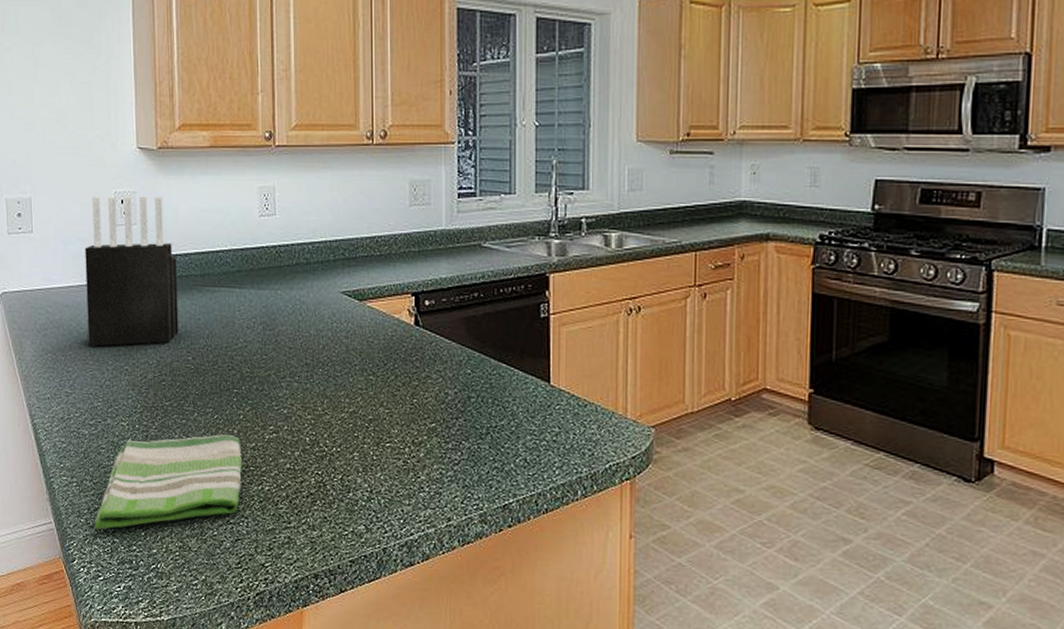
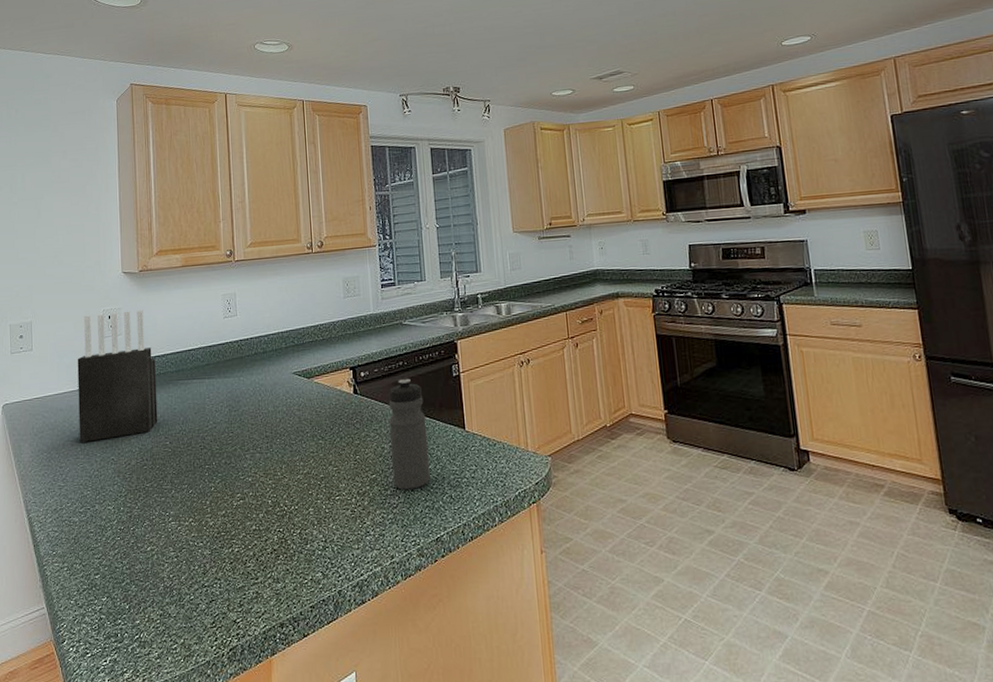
dish towel: present [94,434,242,530] -> none [83,506,215,609]
water bottle: none [457,313,502,446] -> present [389,378,431,490]

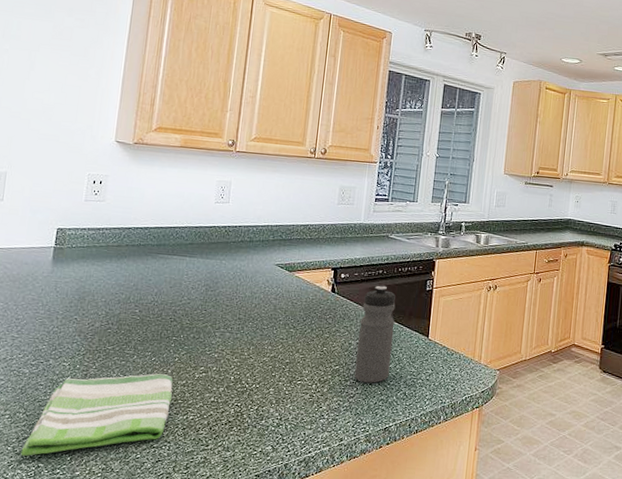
knife block: present [77,310,158,442] -> none [42,176,138,299]
dish towel: none [83,506,215,609] -> present [20,373,174,456]

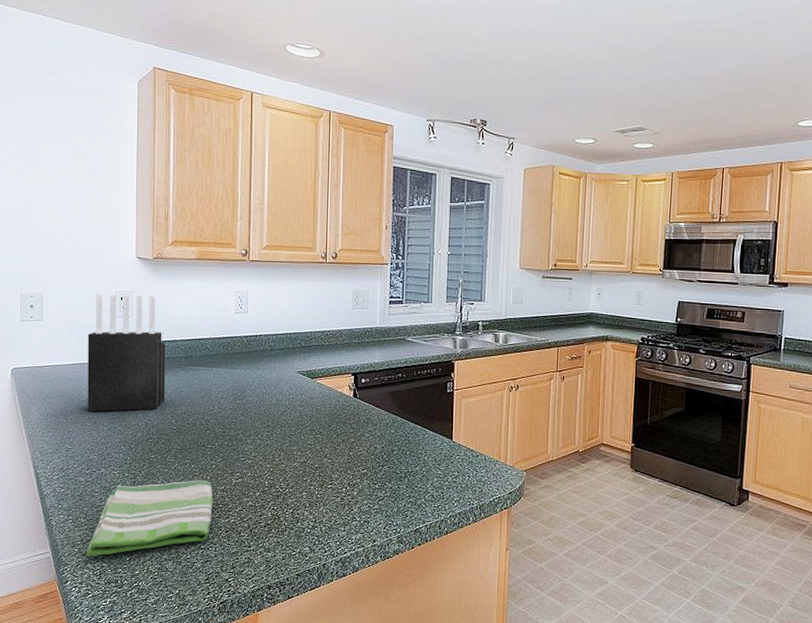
knife block: none [42,176,138,299] -> present [87,294,166,412]
water bottle: present [354,285,396,383] -> none [382,389,418,486]

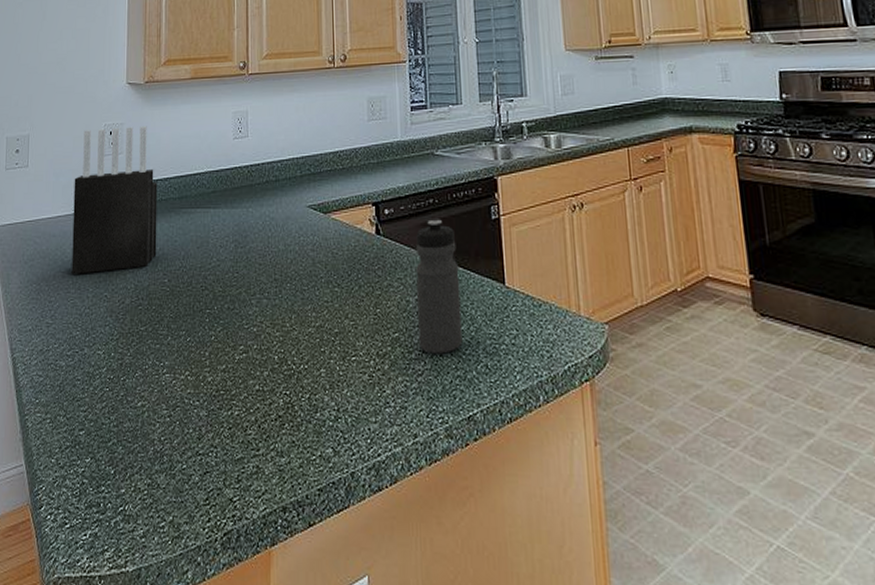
dish towel: present [86,480,213,557] -> none [64,358,212,470]
water bottle: none [382,389,418,486] -> present [416,219,463,354]

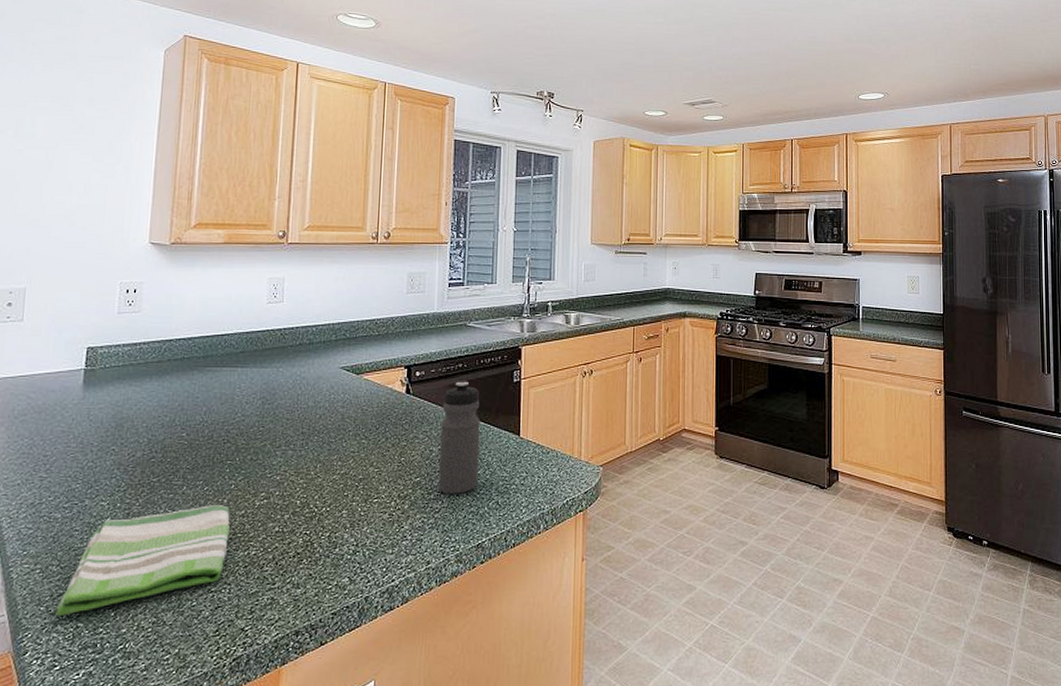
dish towel: none [64,358,212,470] -> present [56,505,231,616]
knife block: present [71,126,158,274] -> none [73,286,180,429]

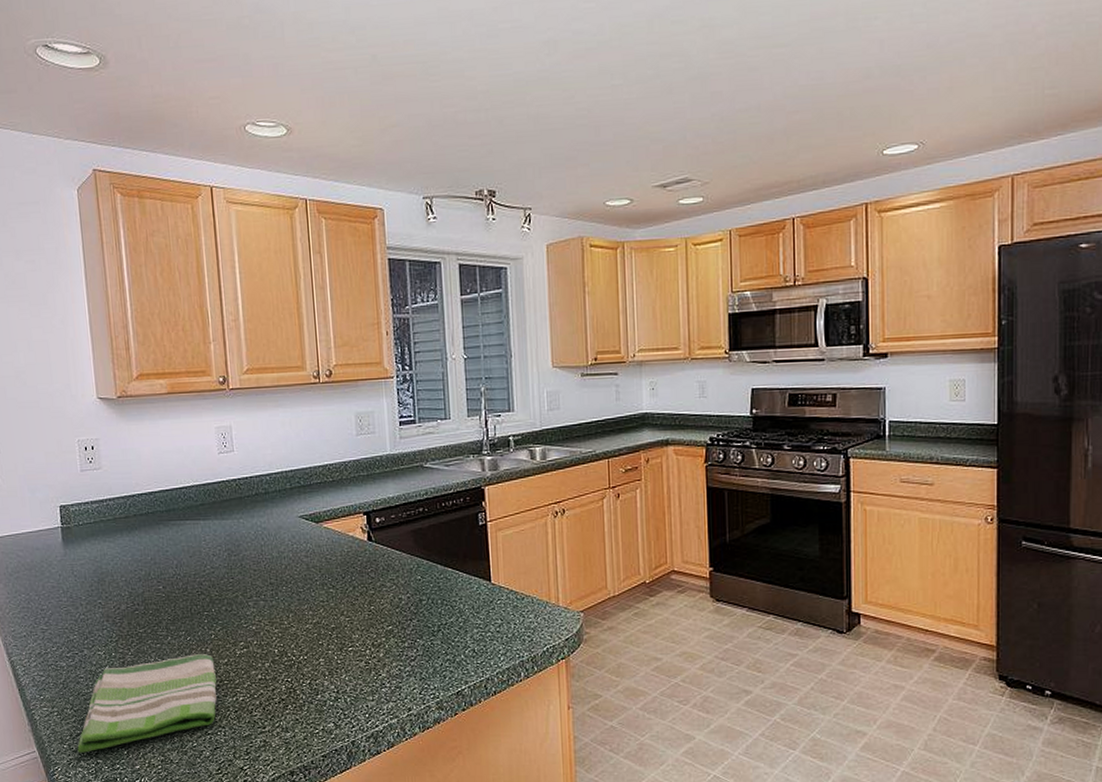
water bottle: present [438,381,481,494] -> none [407,526,452,642]

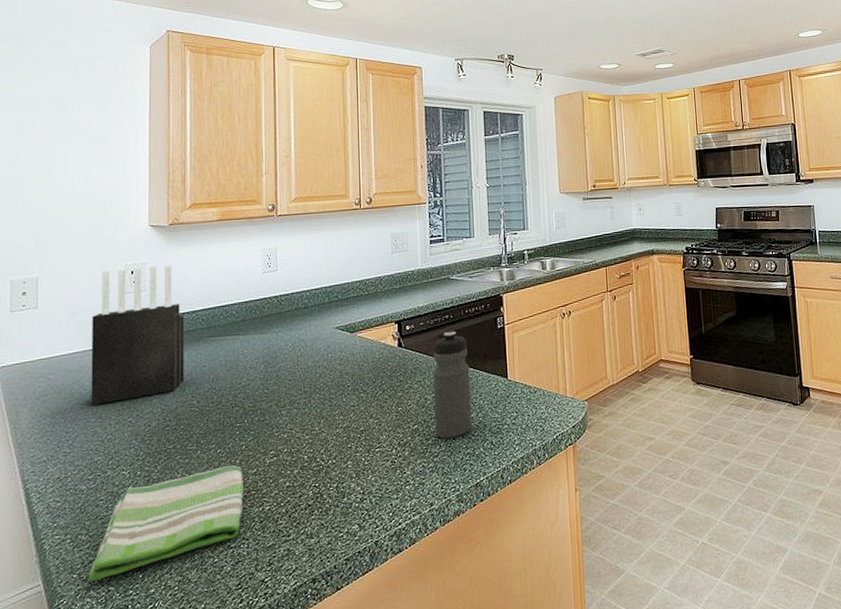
knife block: none [52,441,149,584] -> present [91,265,184,405]
water bottle: none [407,526,452,642] -> present [433,331,472,439]

